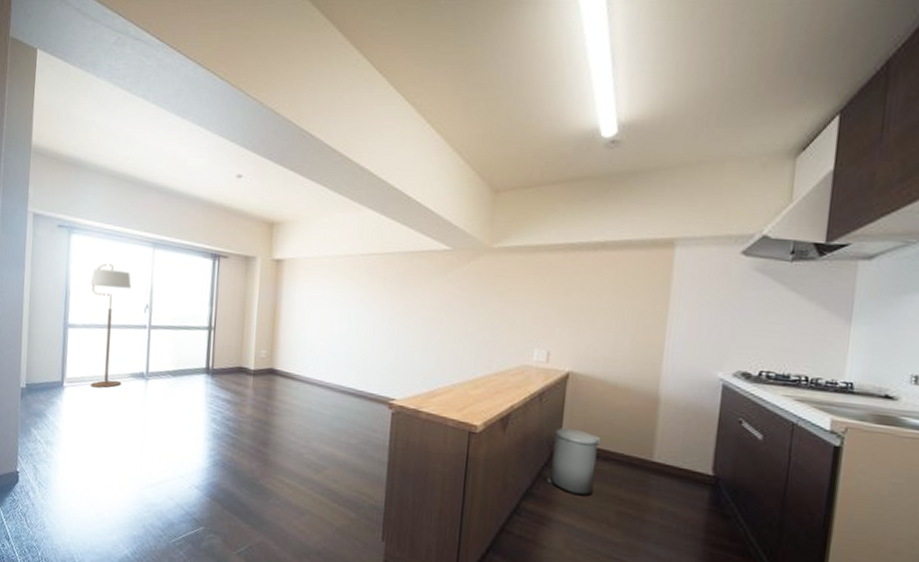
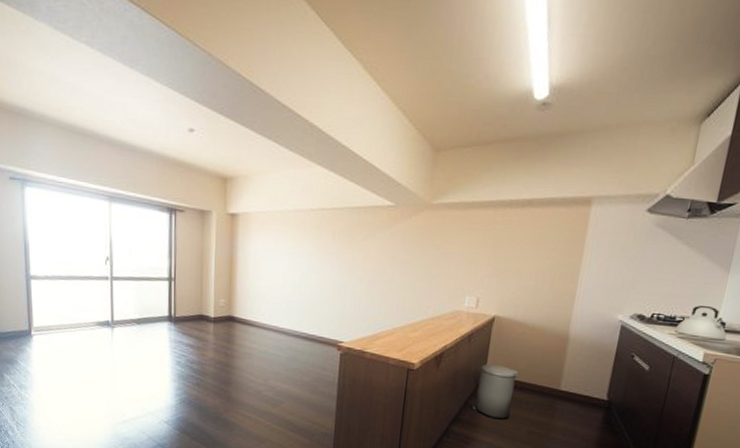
floor lamp: present [90,263,131,388] -> none [48,216,90,336]
kettle: none [790,361,857,405] -> present [674,305,727,341]

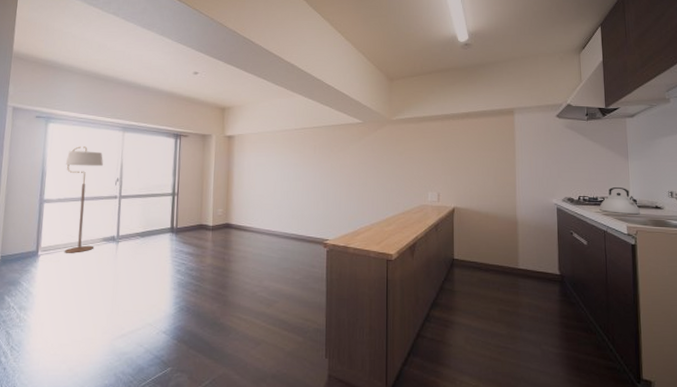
floor lamp: none [48,216,90,336] -> present [64,146,103,253]
pedal bin: present [470,363,519,420] -> none [445,249,482,301]

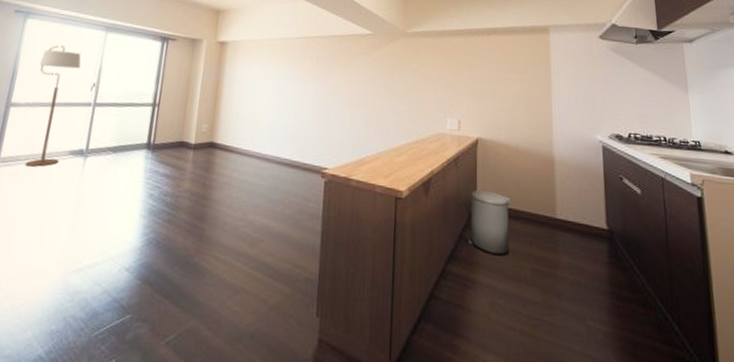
pedal bin: none [445,249,482,301] -> present [465,189,511,256]
kettle: present [599,186,640,215] -> none [654,124,706,160]

